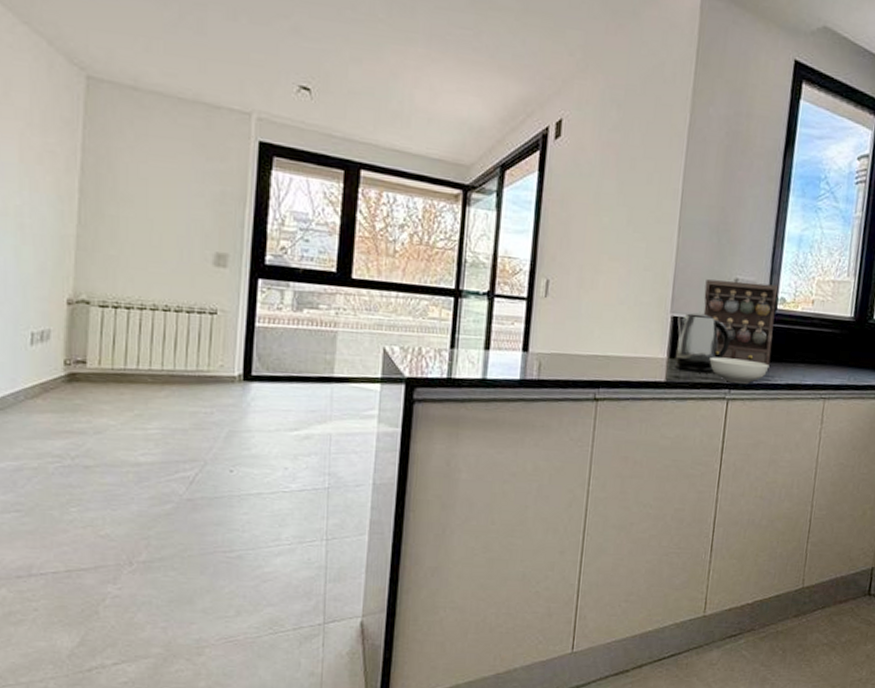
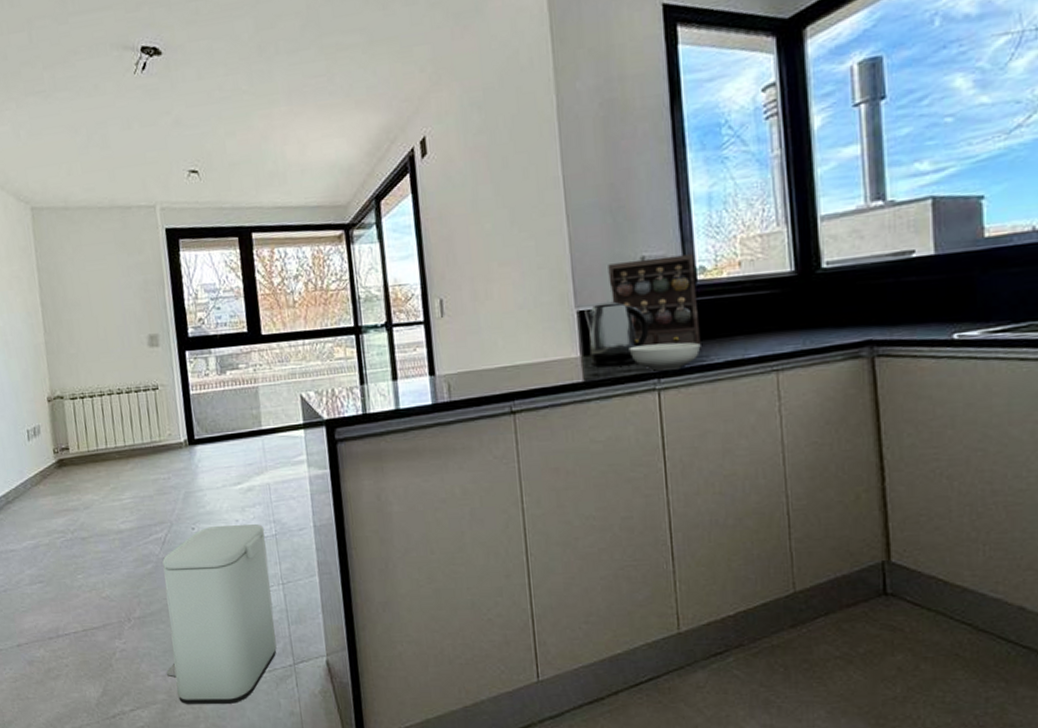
pedal bin: none [167,471,317,661] -> present [162,524,277,704]

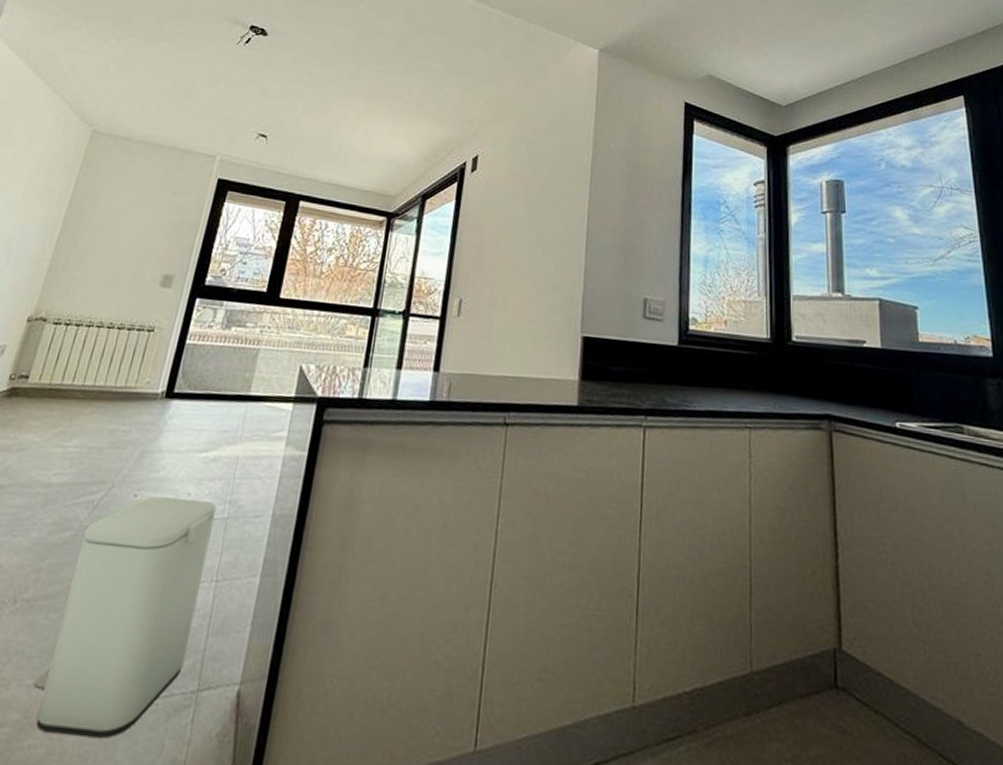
kettle: present [584,301,649,367] -> none [586,332,643,398]
spice rack: present [608,254,701,350] -> none [614,299,689,395]
bowl: present [629,342,701,371] -> none [622,379,686,410]

